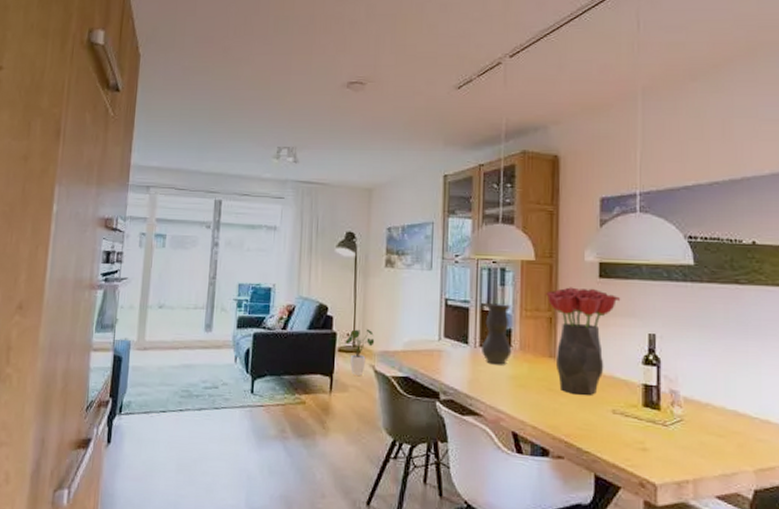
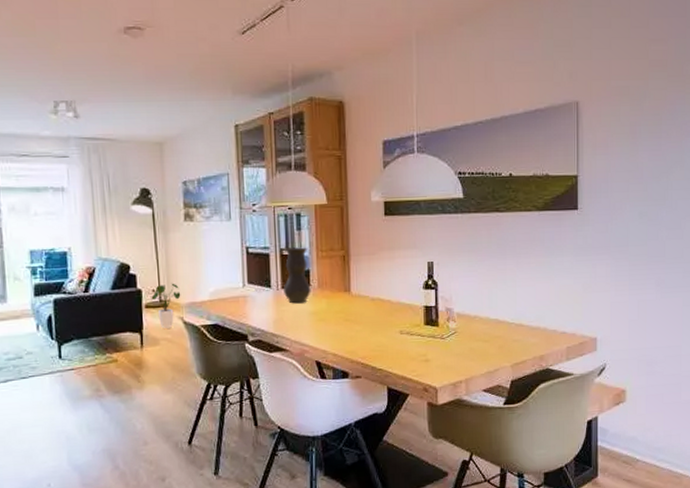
bouquet: present [545,287,621,396] -> none [338,225,404,322]

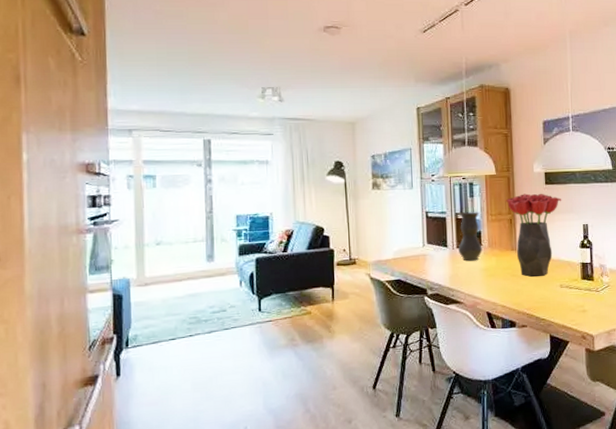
house plant: present [151,283,181,330] -> none [342,243,368,285]
bouquet: none [338,225,404,322] -> present [505,193,562,277]

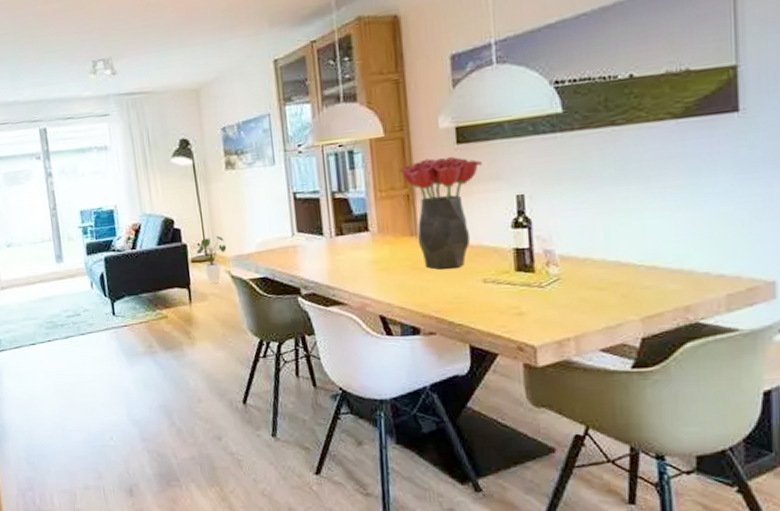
house plant: none [342,243,368,285] -> present [196,235,227,285]
vase: present [458,212,483,261] -> none [337,187,370,252]

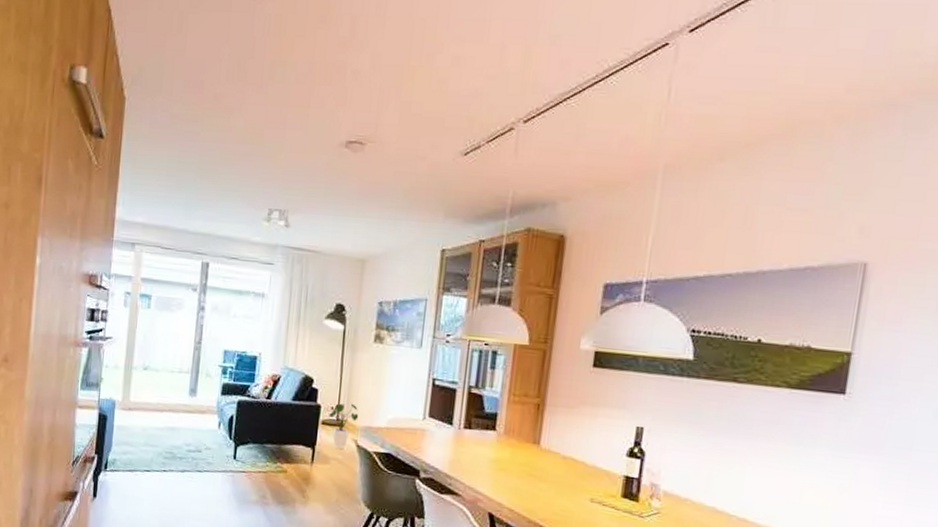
bouquet: present [399,156,483,270] -> none [535,374,613,484]

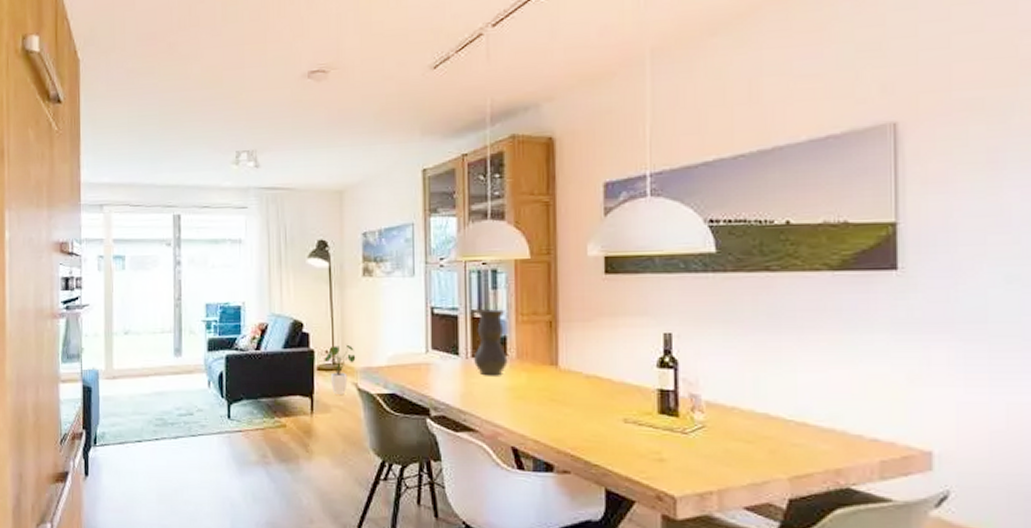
vase: none [465,386,500,448] -> present [474,309,508,376]

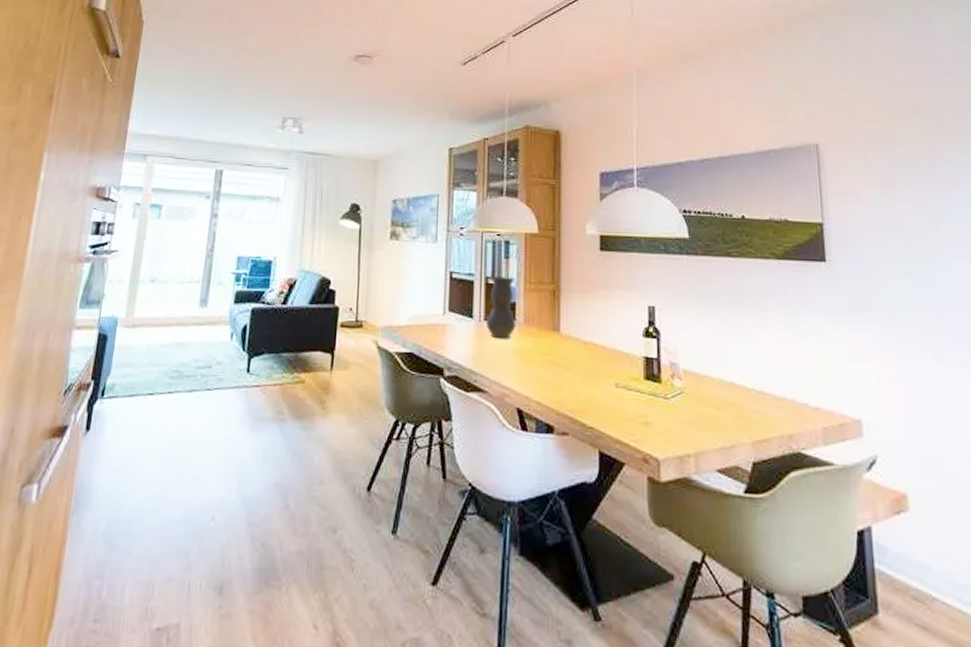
house plant: present [324,344,356,396] -> none [347,303,378,353]

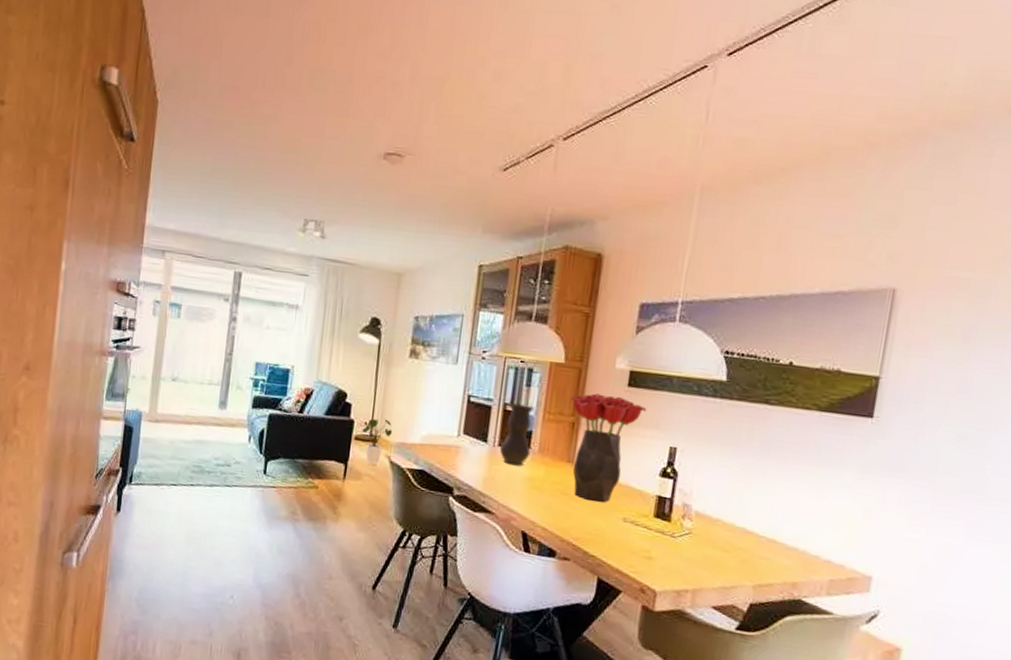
house plant: none [347,303,378,353] -> present [362,418,393,466]
bouquet: none [548,260,621,370] -> present [570,393,647,503]

